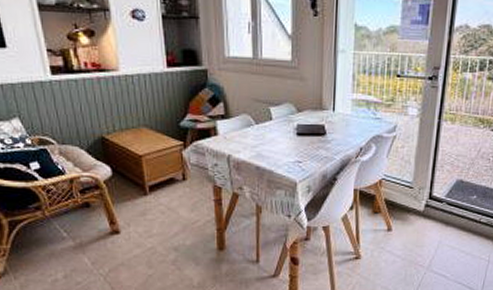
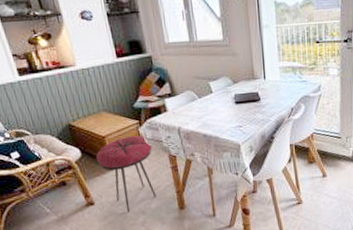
stool: none [128,159,195,247] -> present [95,135,156,212]

